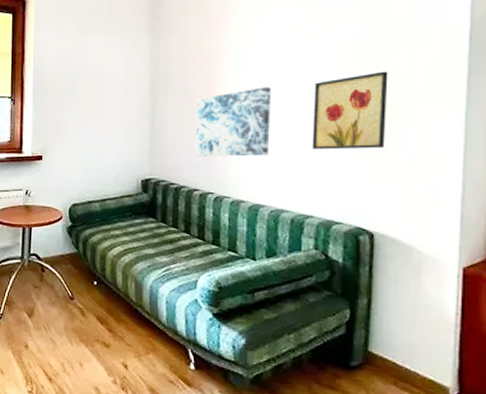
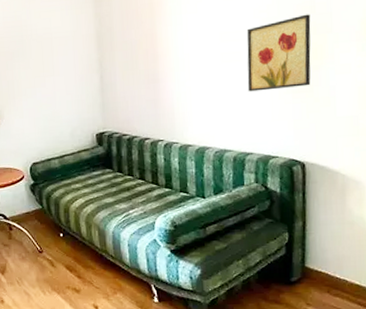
wall art: present [195,87,271,157] -> none [142,36,210,107]

